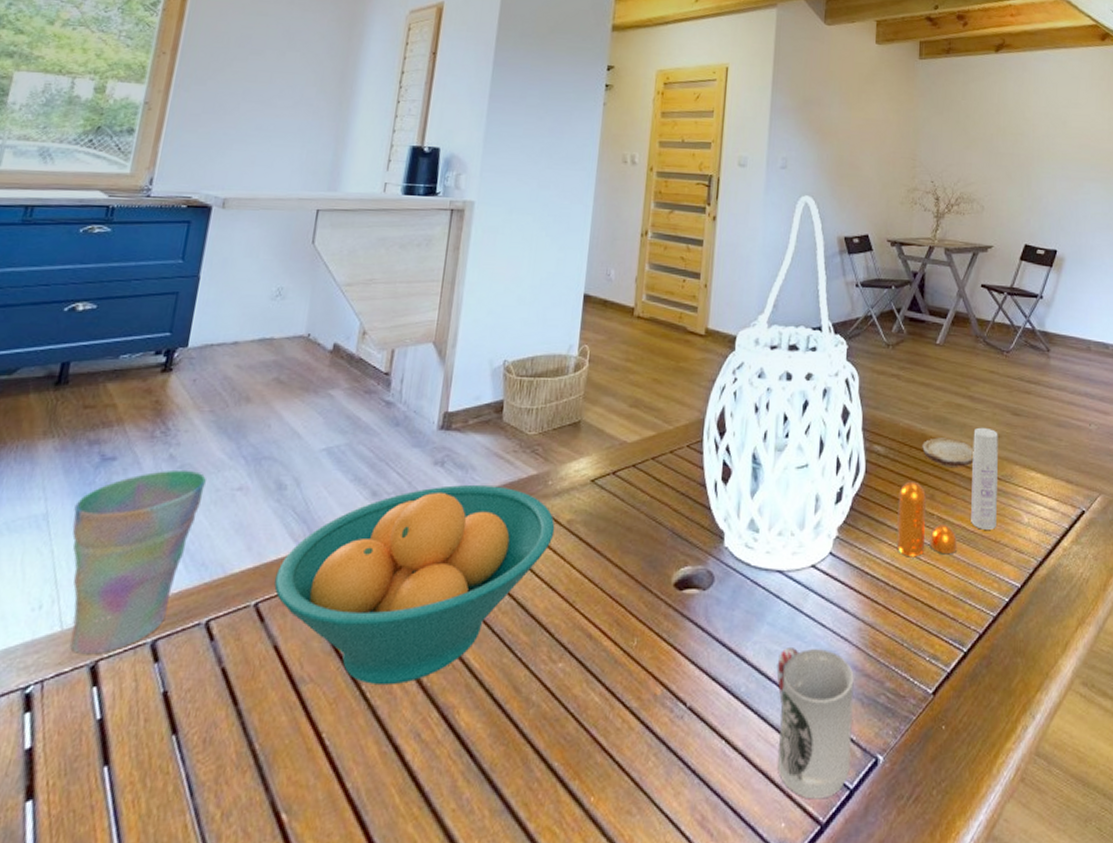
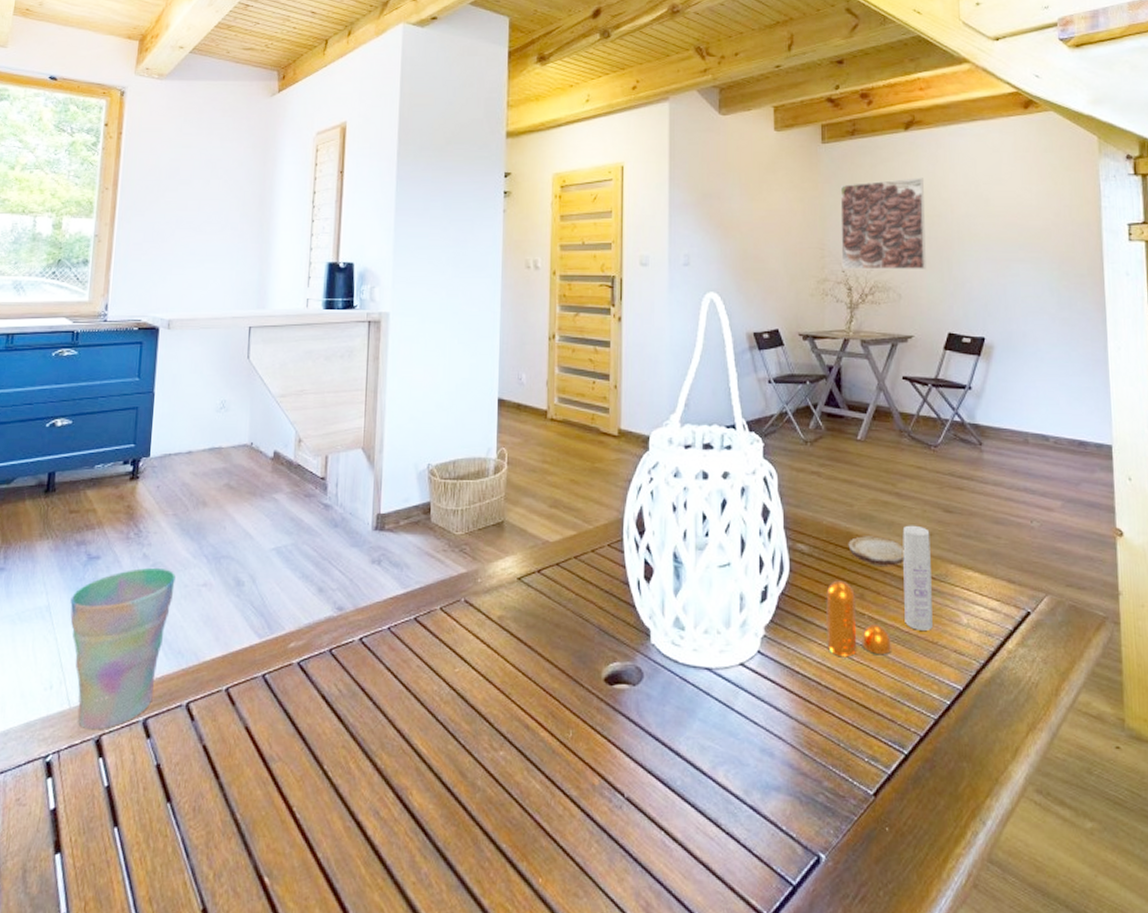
fruit bowl: present [274,484,555,686] -> none [241,581,487,766]
cup: present [776,648,854,800] -> none [711,744,791,894]
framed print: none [931,97,1010,183] -> present [840,178,926,269]

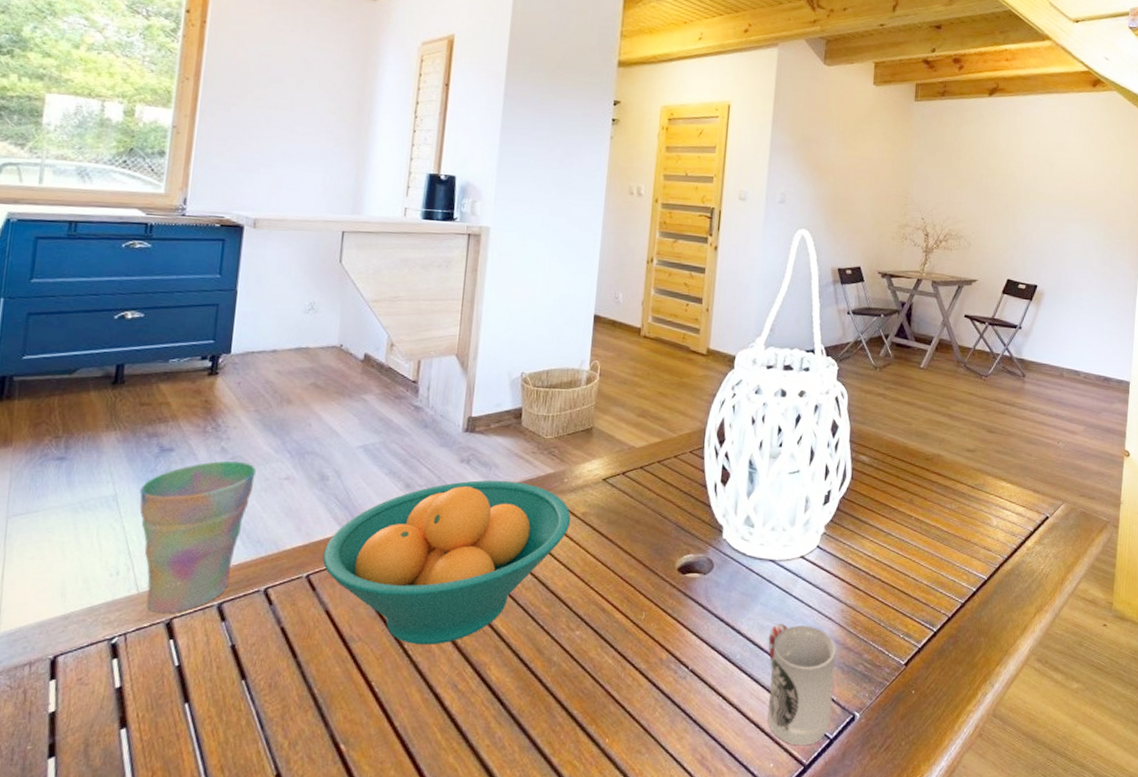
fruit bowl: none [241,581,487,766] -> present [323,480,571,645]
cup: none [711,744,791,894] -> present [768,624,836,746]
pepper shaker: present [826,580,891,658] -> none [877,487,932,552]
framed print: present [840,178,926,269] -> none [921,140,1001,222]
wood slice: present [848,536,905,566] -> none [903,450,951,477]
bottle: present [902,525,933,630] -> none [945,442,974,530]

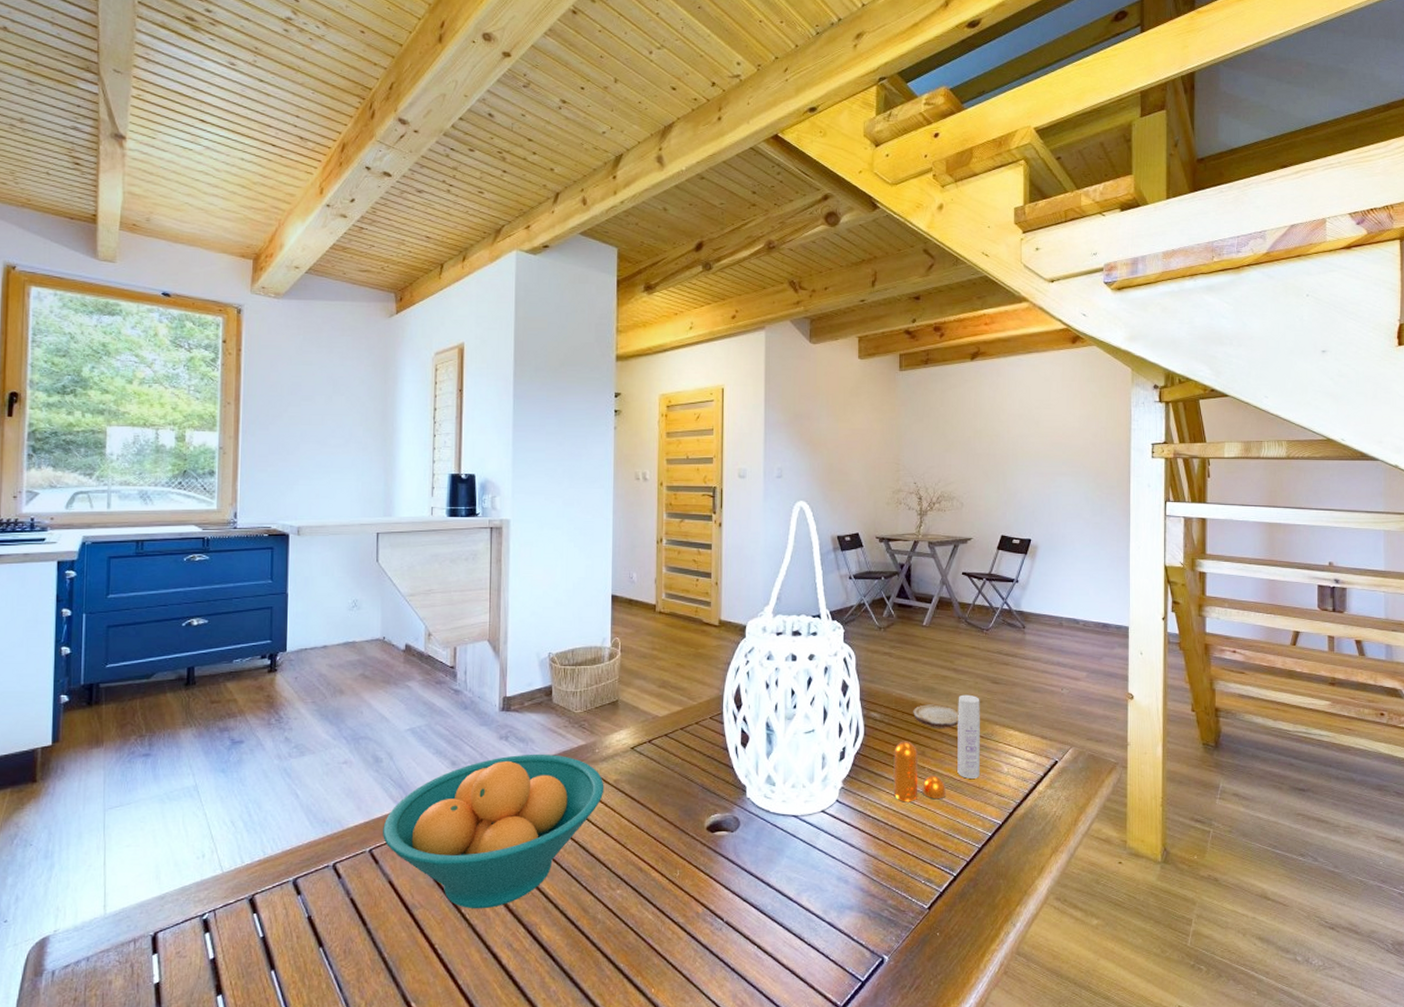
cup: present [139,461,256,614] -> none [217,749,317,891]
cup: present [768,624,836,746] -> none [796,875,861,989]
pepper shaker: none [877,487,932,552] -> present [893,741,946,803]
wood slice: none [903,450,951,477] -> present [913,704,959,728]
bottle: none [945,442,974,530] -> present [957,694,980,779]

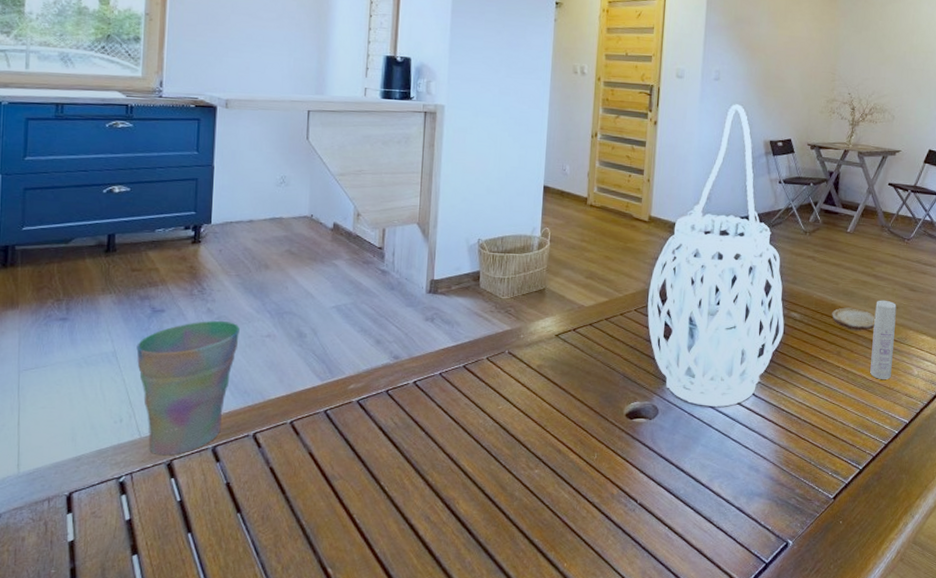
cup: none [217,749,317,891] -> present [136,320,240,456]
fruit bowl: present [383,753,604,909] -> none [304,336,528,483]
pepper shaker: present [893,741,946,803] -> none [808,341,858,399]

